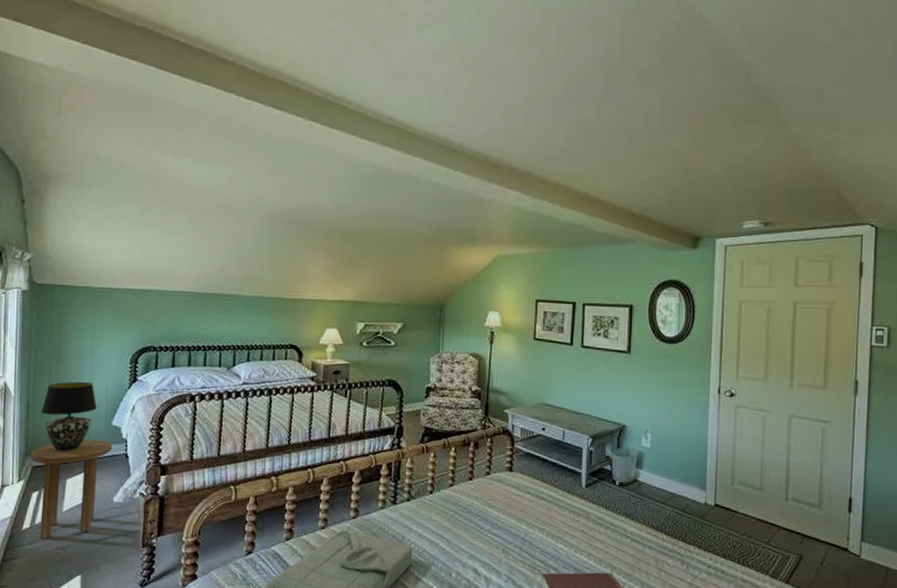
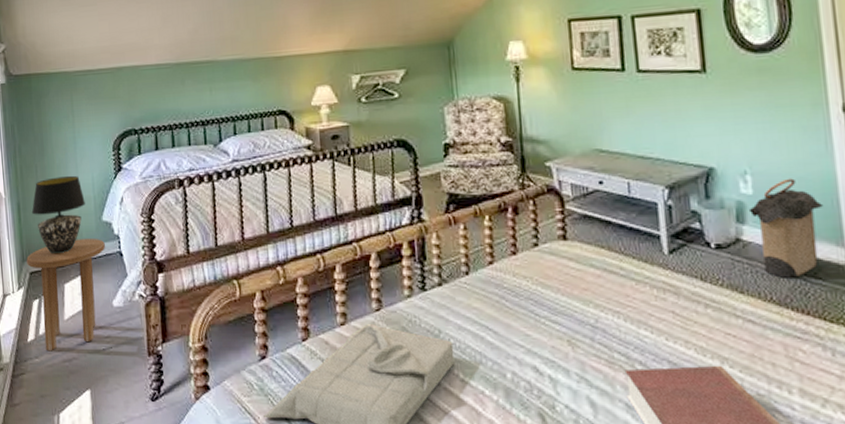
laundry hamper: none [645,438,697,511] -> present [748,178,824,278]

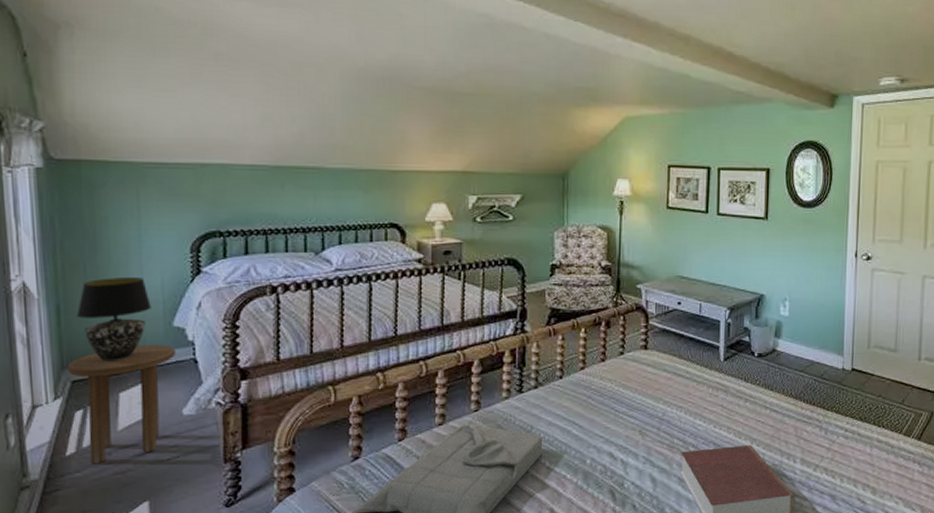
laundry hamper: present [748,178,824,278] -> none [784,305,834,379]

